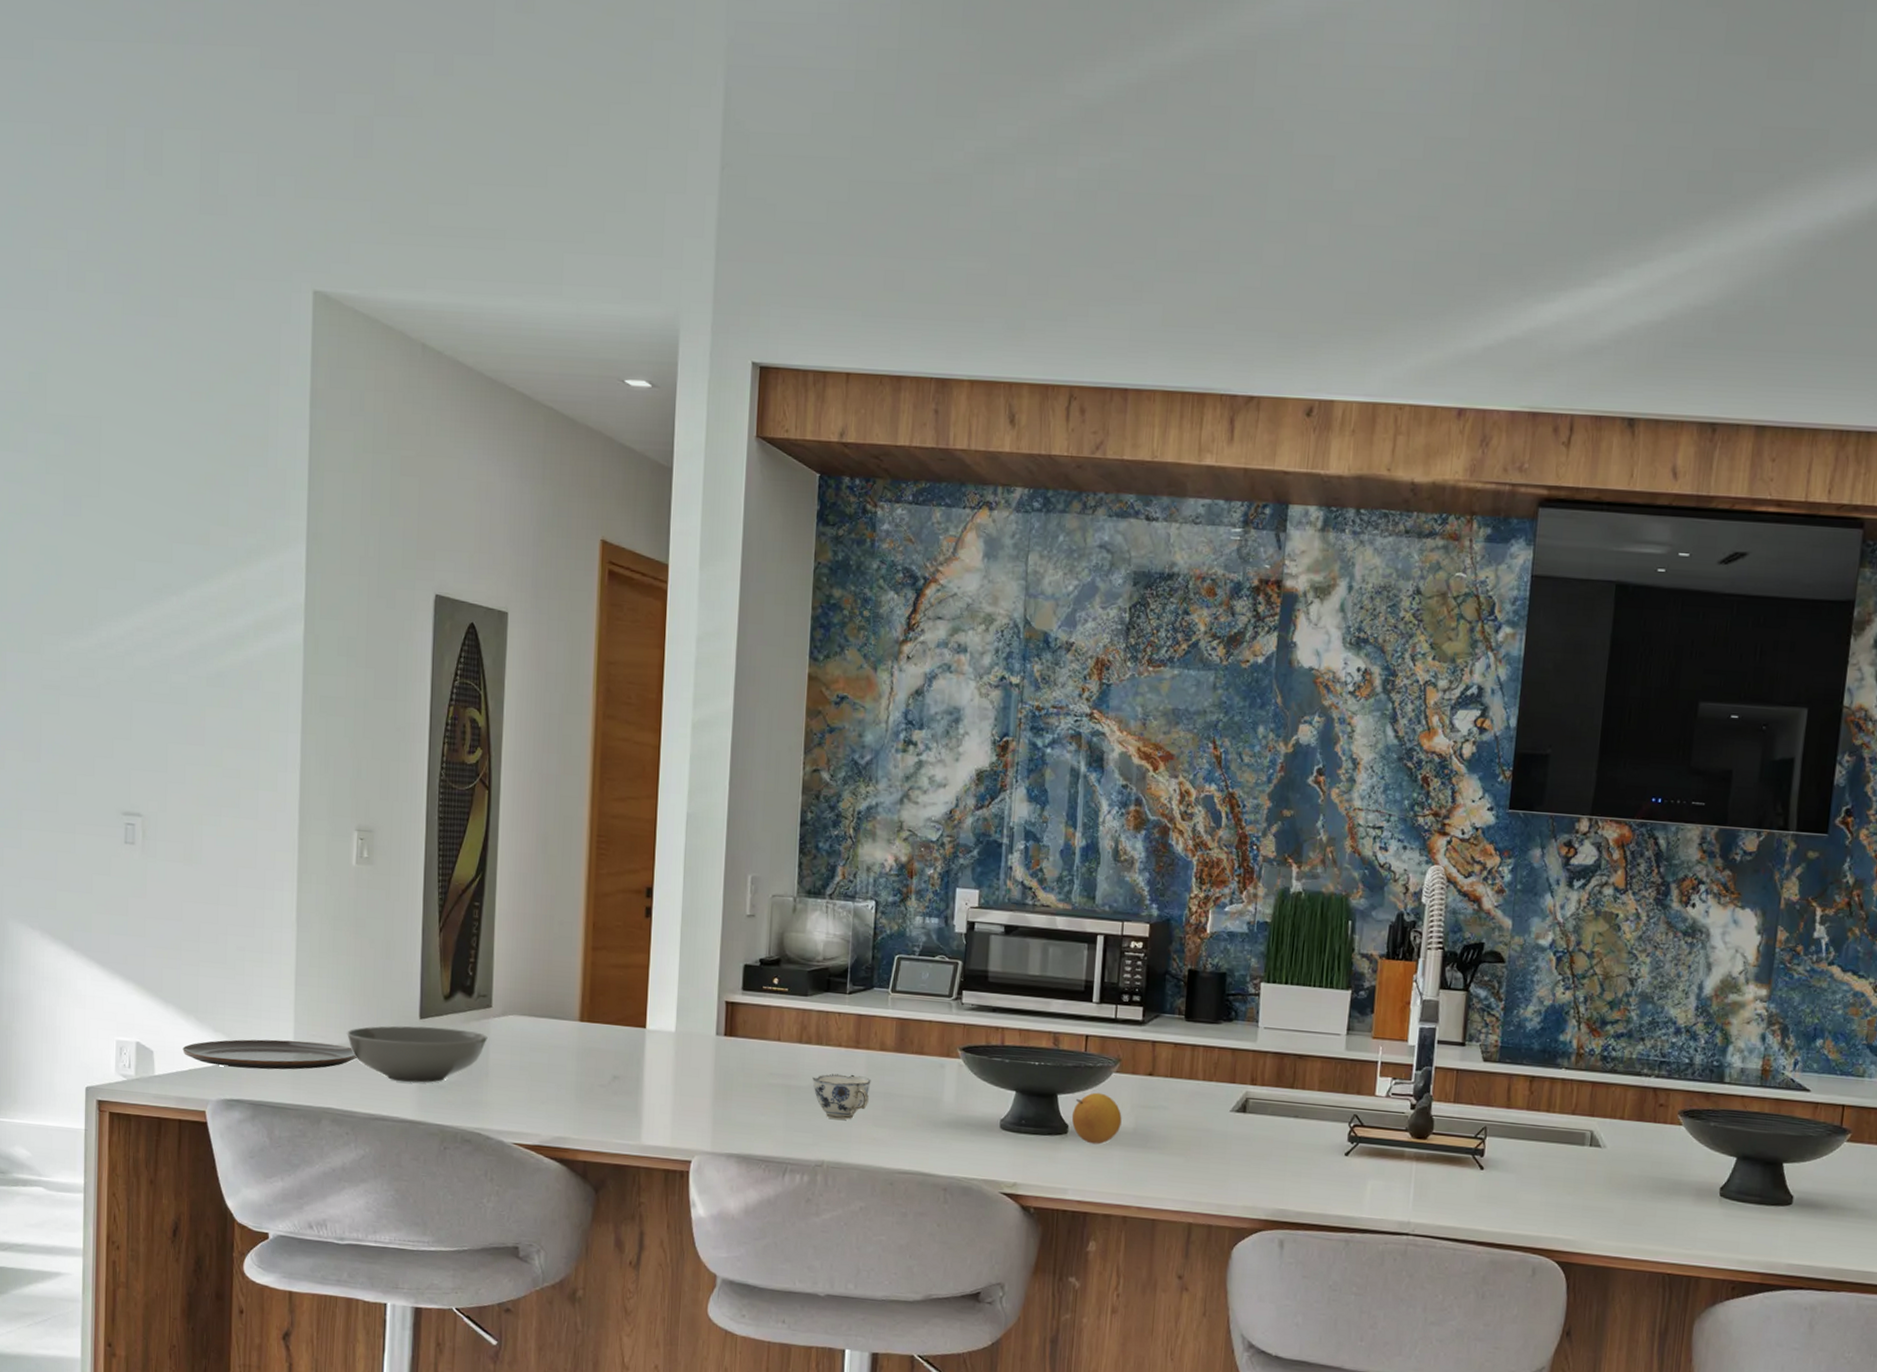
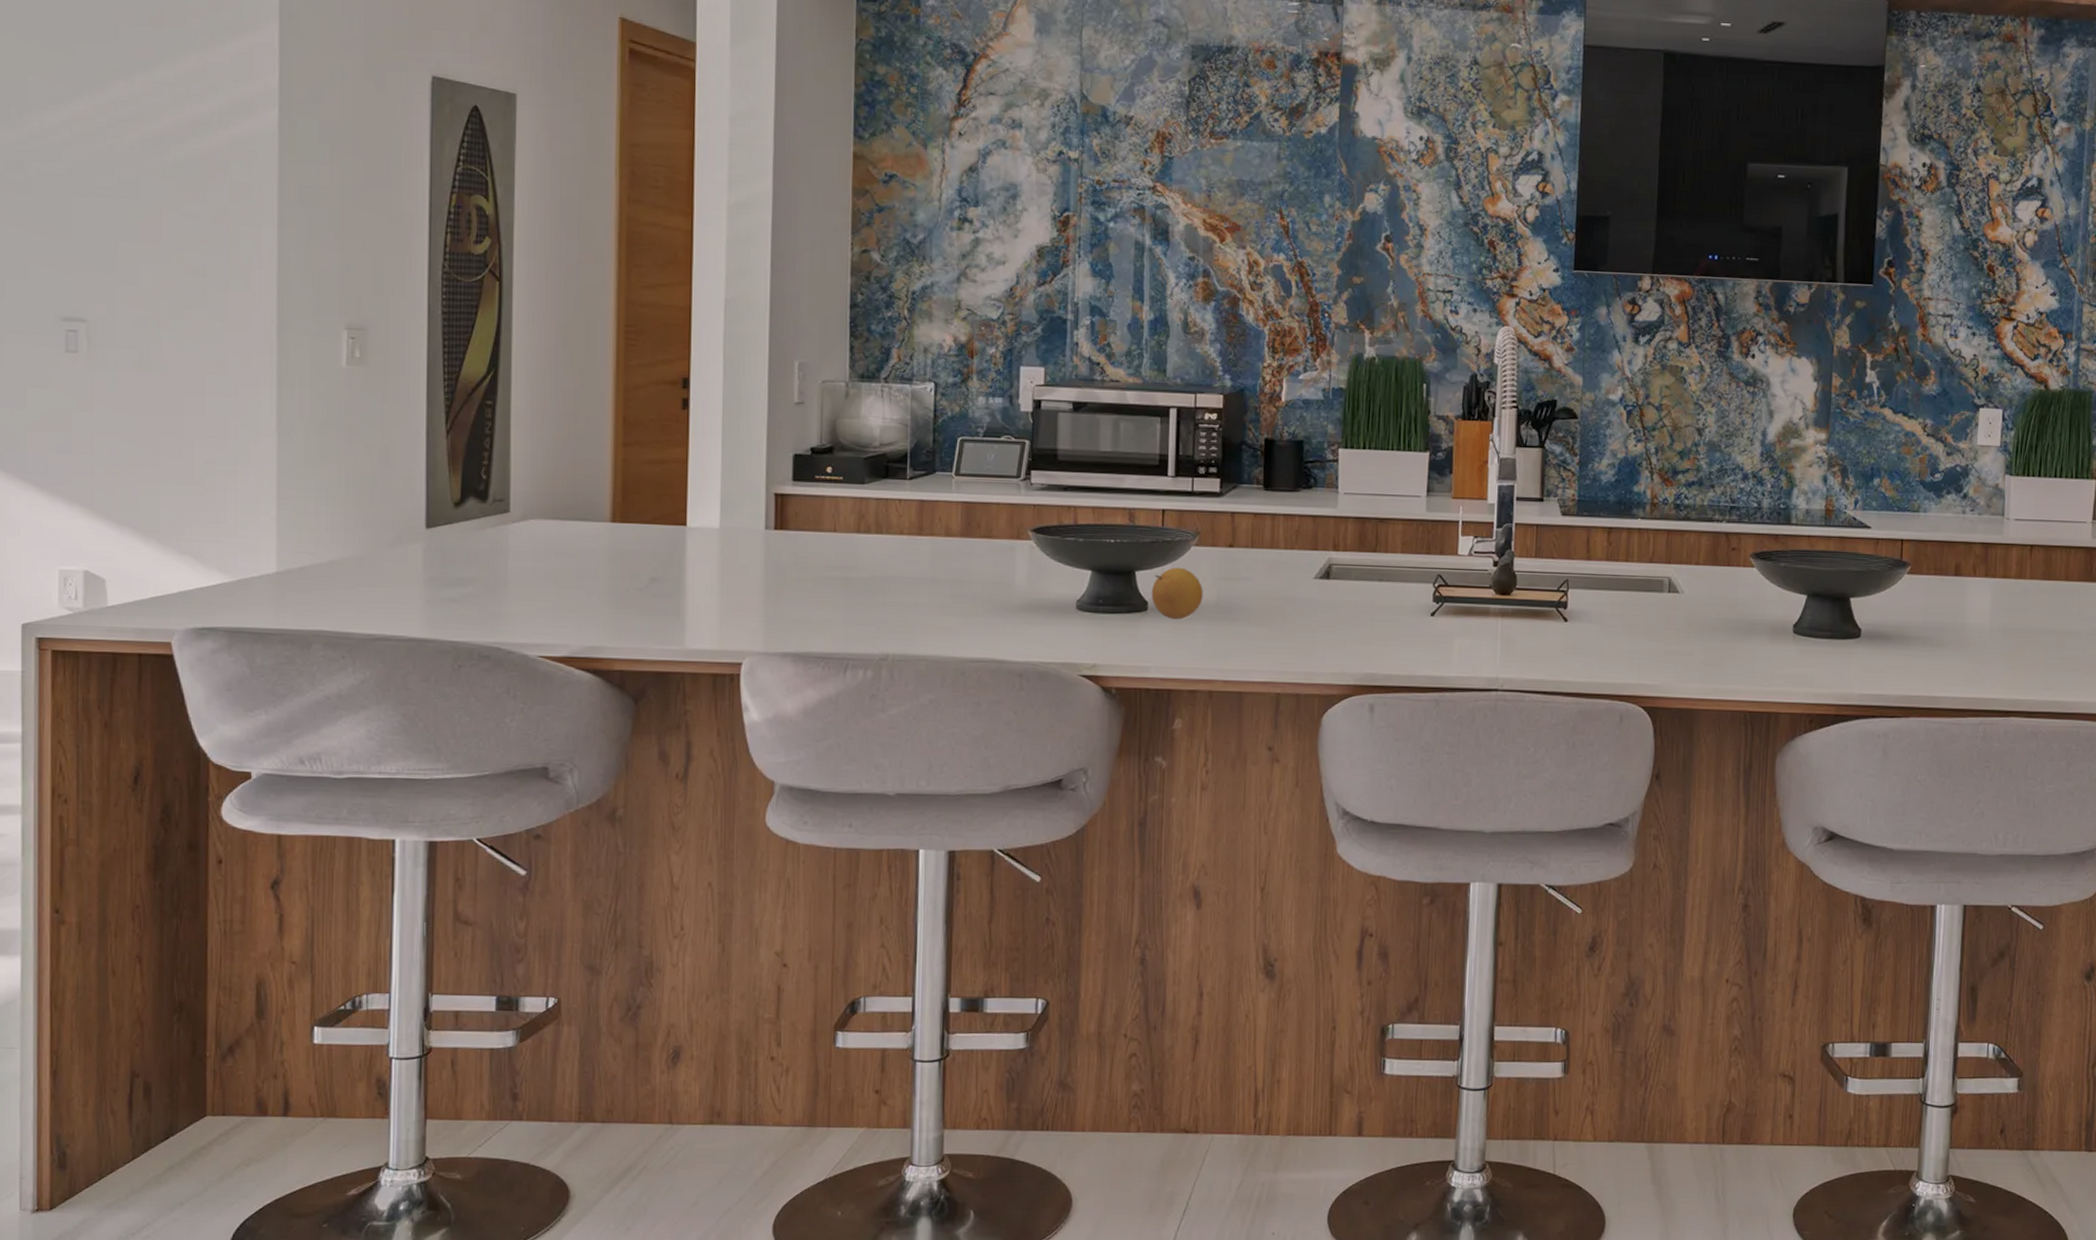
plate: present [182,1039,357,1070] -> none [141,559,352,593]
bowl: present [346,1026,488,1083] -> none [339,536,506,597]
teacup: present [812,1073,871,1120] -> none [873,562,937,611]

